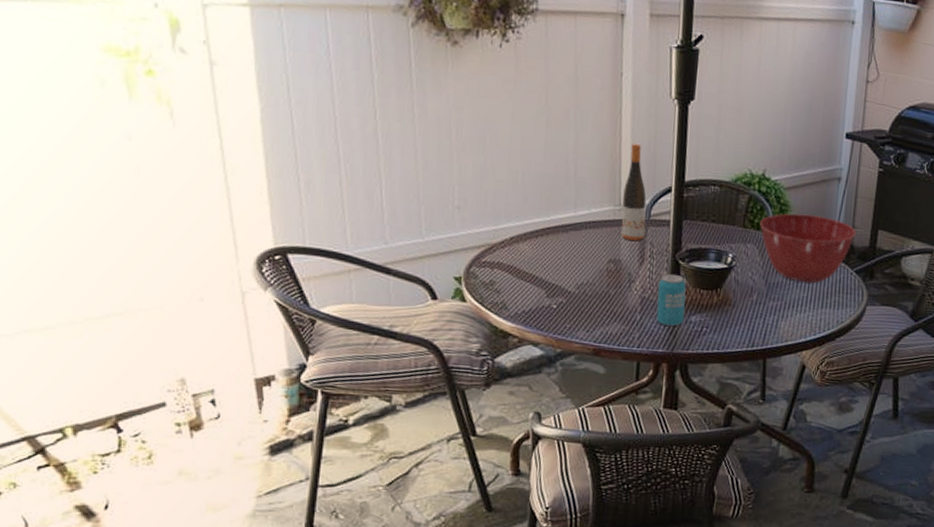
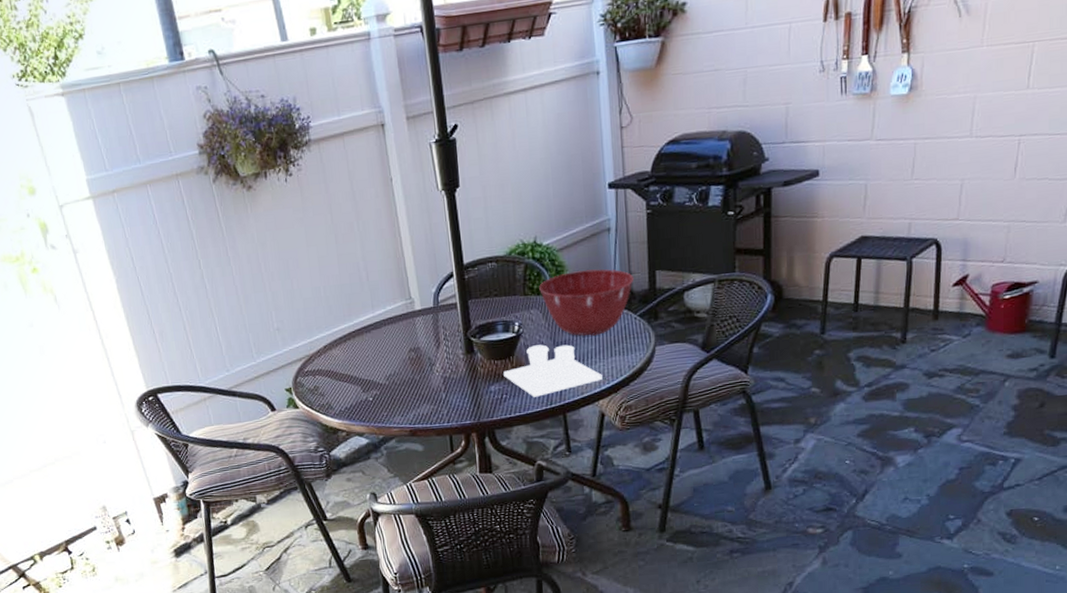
wine bottle: present [621,143,647,241] -> none [411,239,437,329]
beverage can: present [656,273,686,327] -> none [455,350,485,400]
salt and pepper shaker set: none [707,281,810,337] -> present [503,344,603,397]

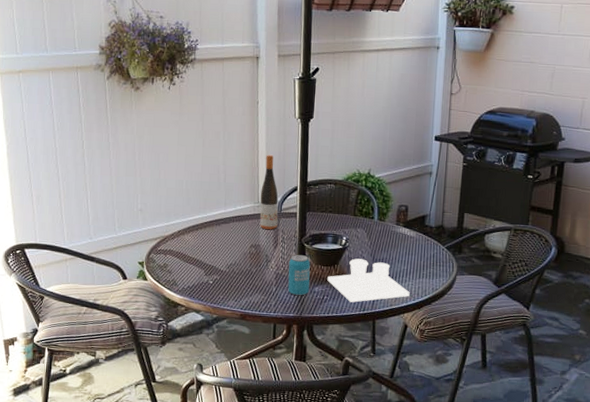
wine bottle: none [411,239,437,329] -> present [260,154,279,230]
beverage can: none [455,350,485,400] -> present [288,254,310,296]
mixing bowl: present [539,269,634,337] -> none [367,203,446,259]

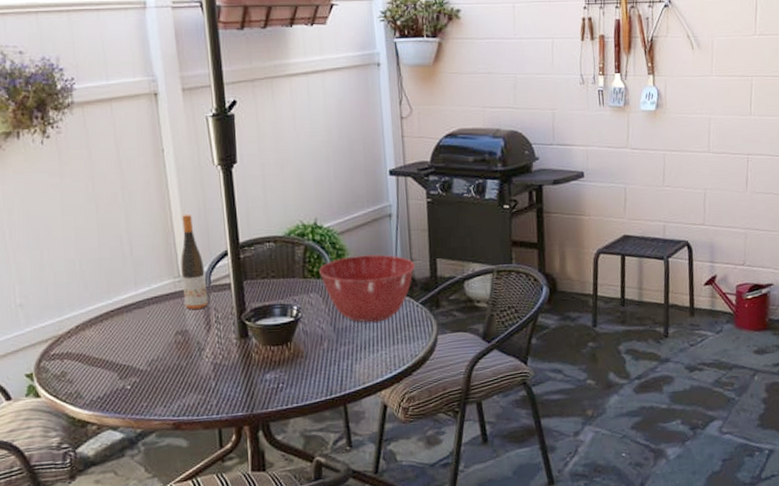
beverage can: present [288,254,310,296] -> none [228,335,260,389]
salt and pepper shaker set: present [327,258,410,303] -> none [280,330,385,387]
mixing bowl: none [367,203,446,259] -> present [319,254,416,323]

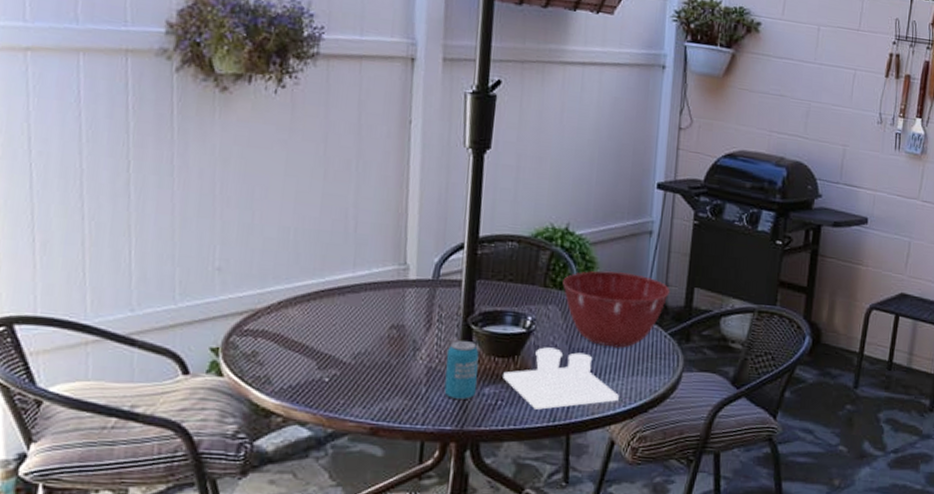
wine bottle: present [180,213,208,310] -> none [406,195,436,304]
beverage can: none [228,335,260,389] -> present [444,340,479,401]
salt and pepper shaker set: none [280,330,385,387] -> present [503,347,619,410]

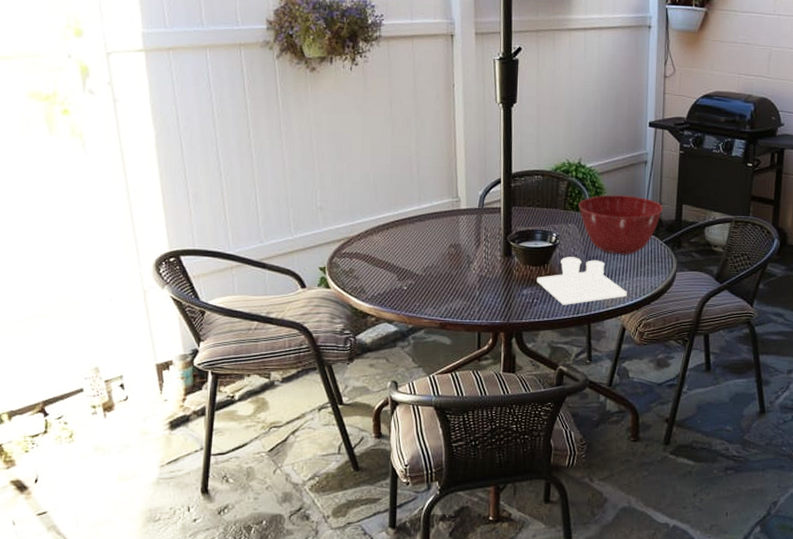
beverage can: present [444,340,479,401] -> none [493,253,518,300]

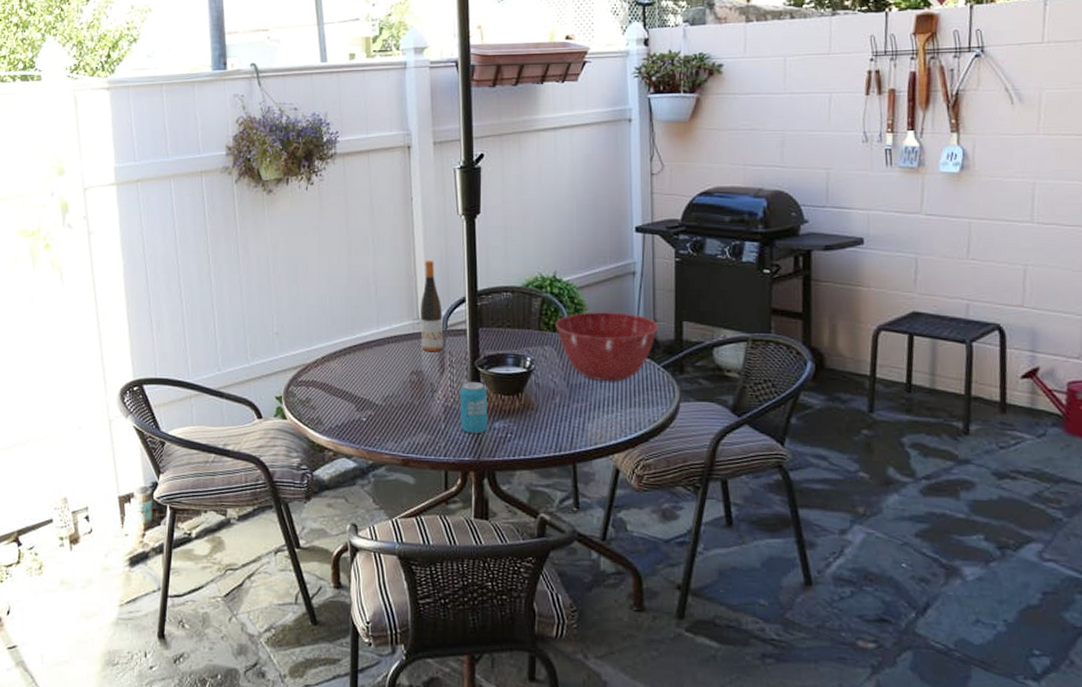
wine bottle: none [459,143,480,228] -> present [420,259,444,352]
beverage can: none [493,253,518,300] -> present [459,381,488,434]
salt and pepper shaker set: present [537,257,627,305] -> none [510,384,619,441]

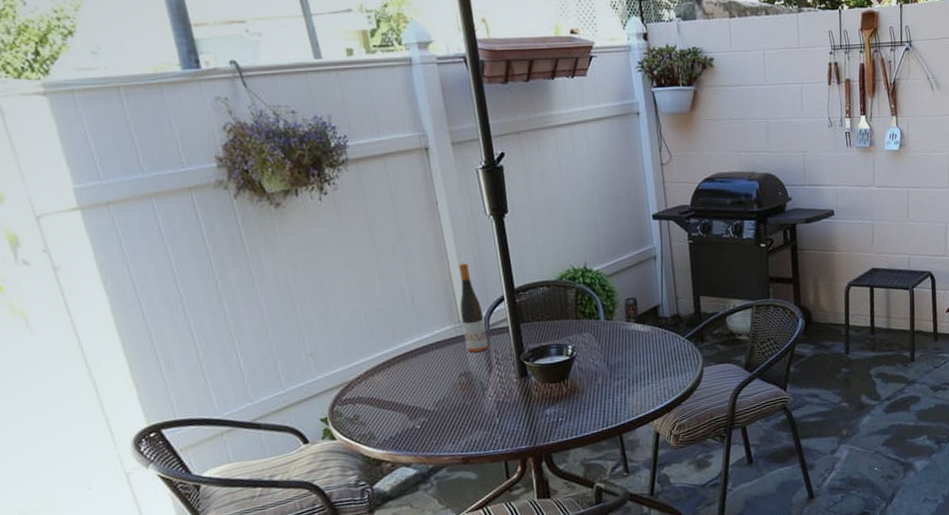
beverage can: present [459,381,488,434] -> none [509,374,540,424]
mixing bowl: present [556,312,659,382] -> none [591,294,681,359]

